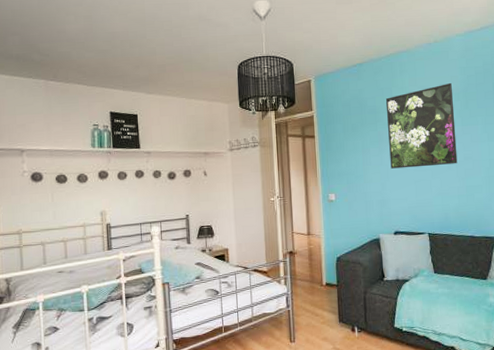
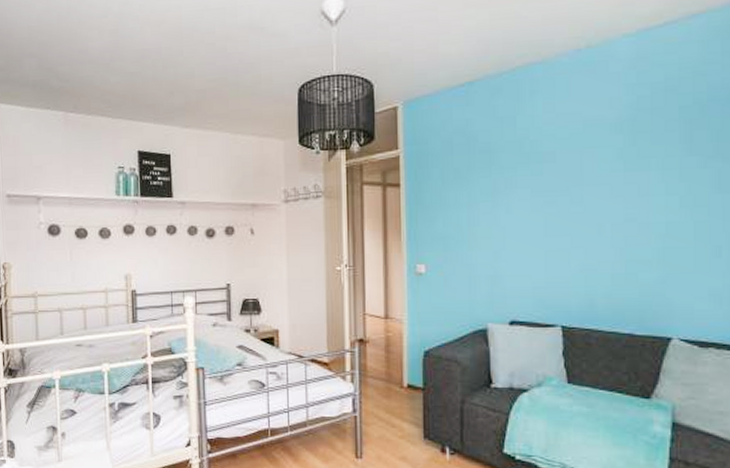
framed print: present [385,82,458,169] -> none [505,107,614,232]

